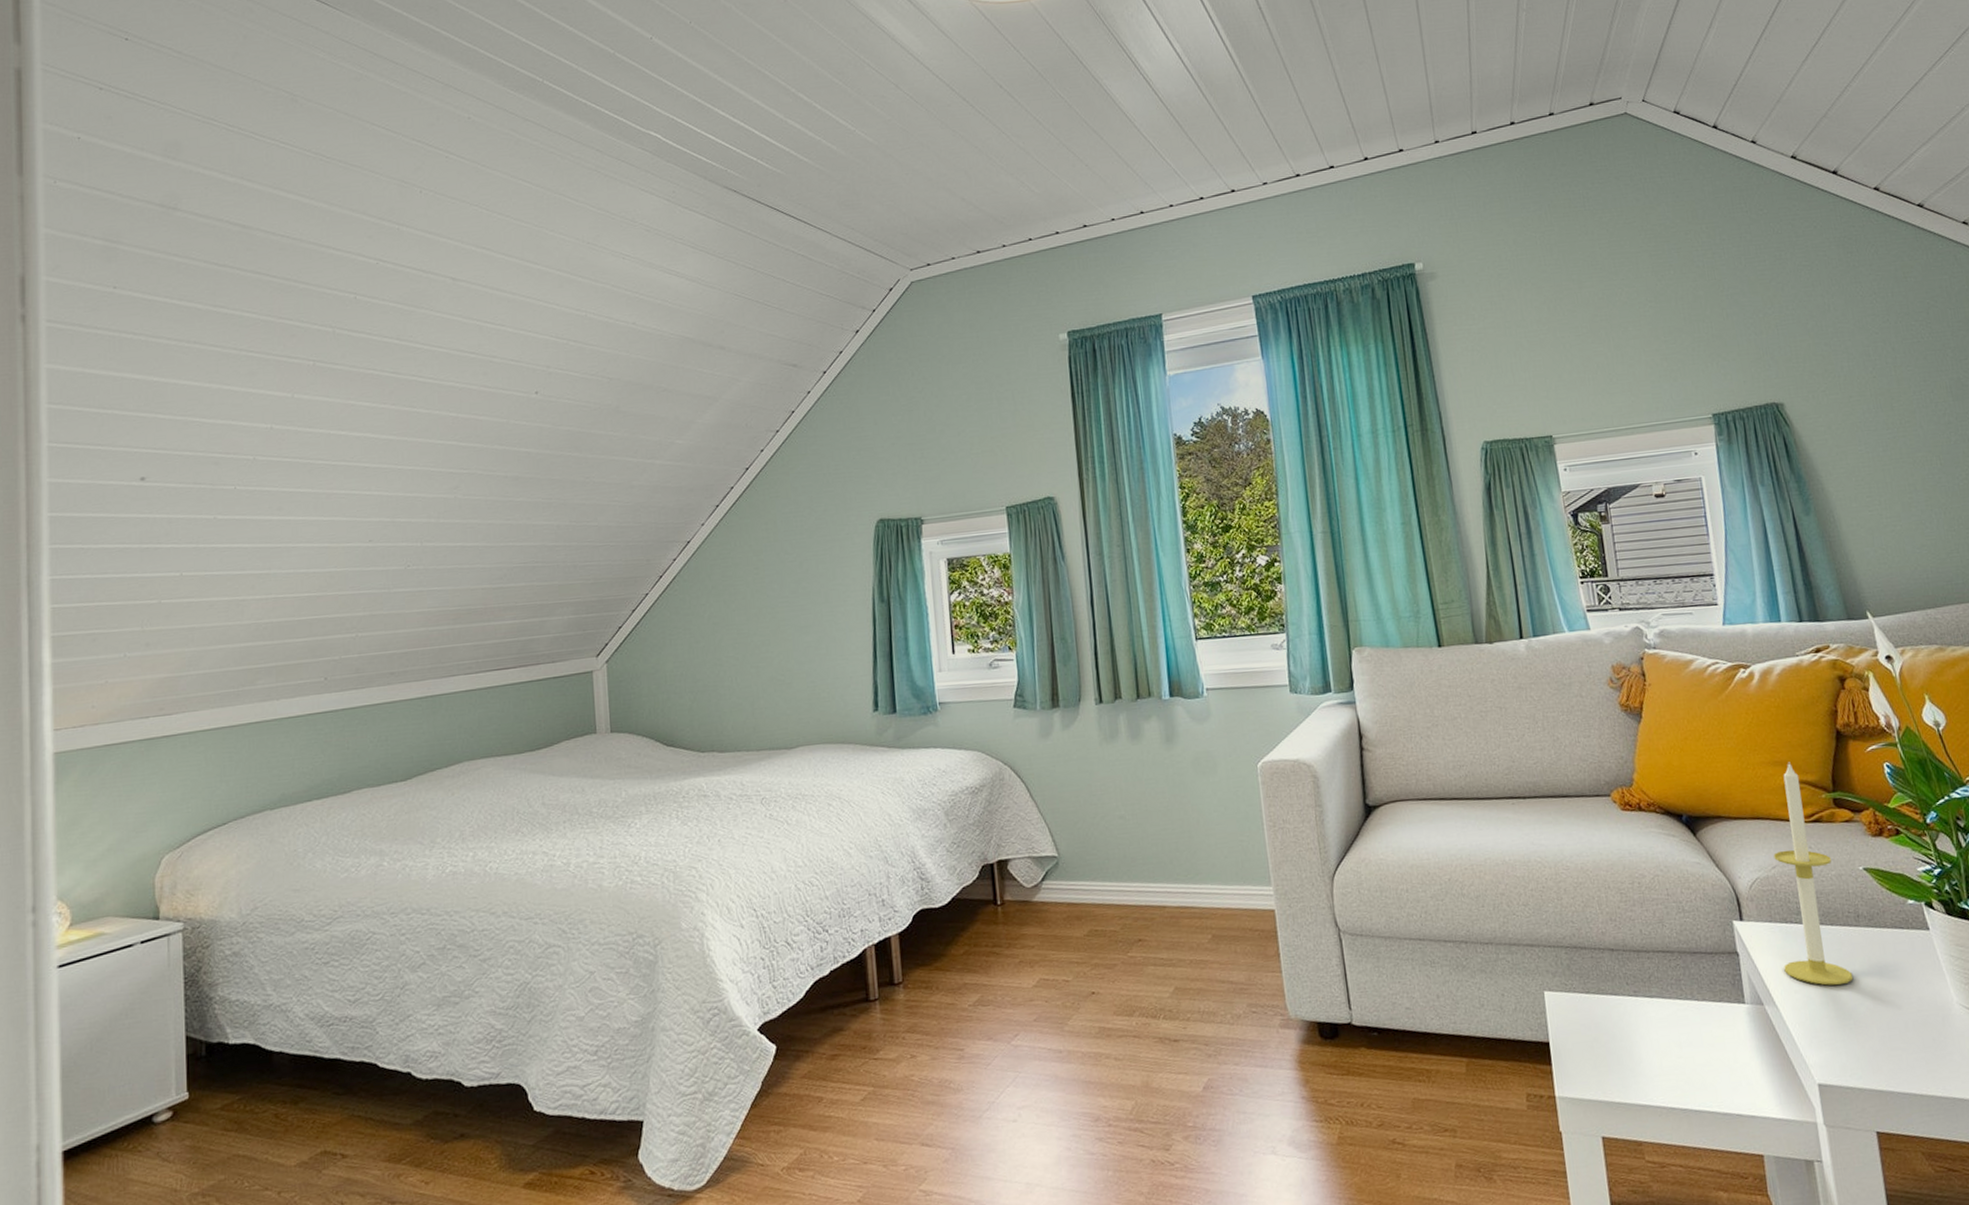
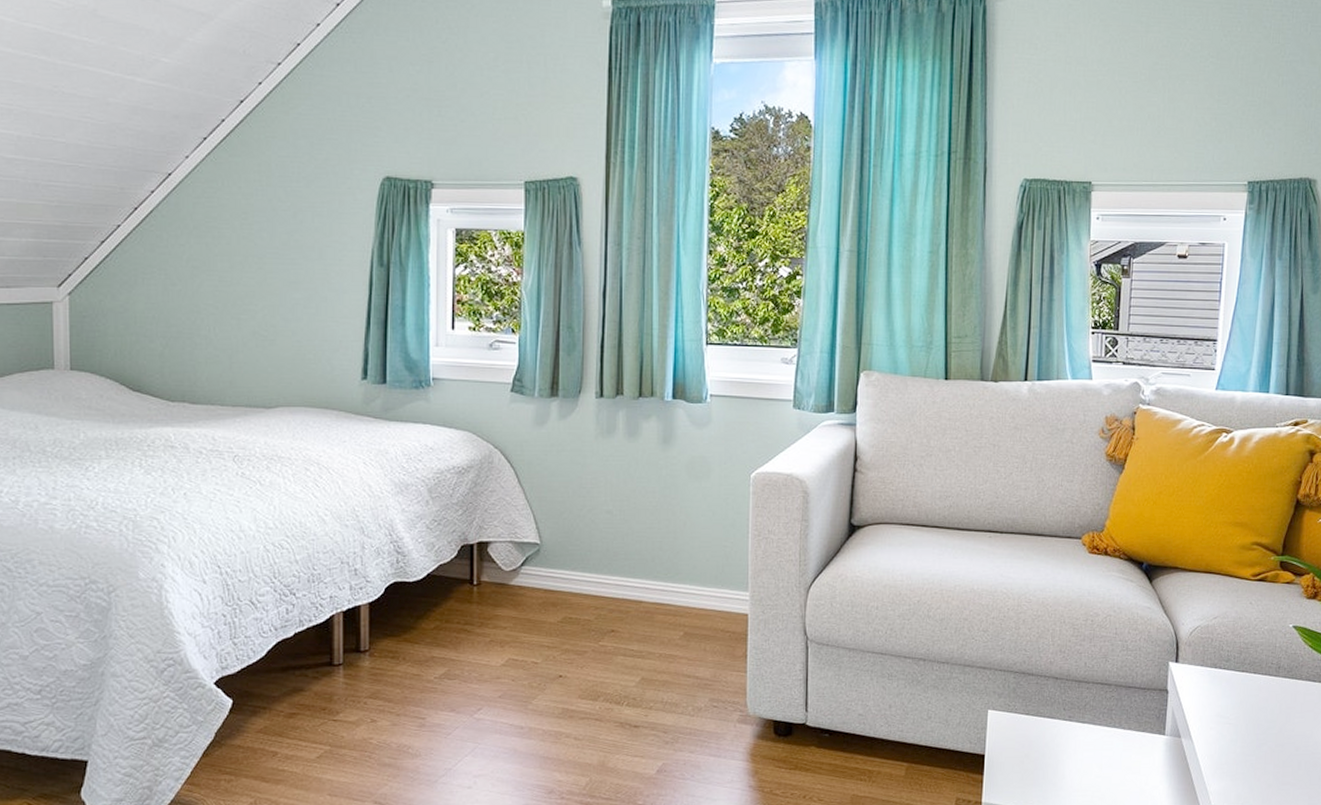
candle: present [1773,762,1853,986] -> none [1205,524,1267,725]

